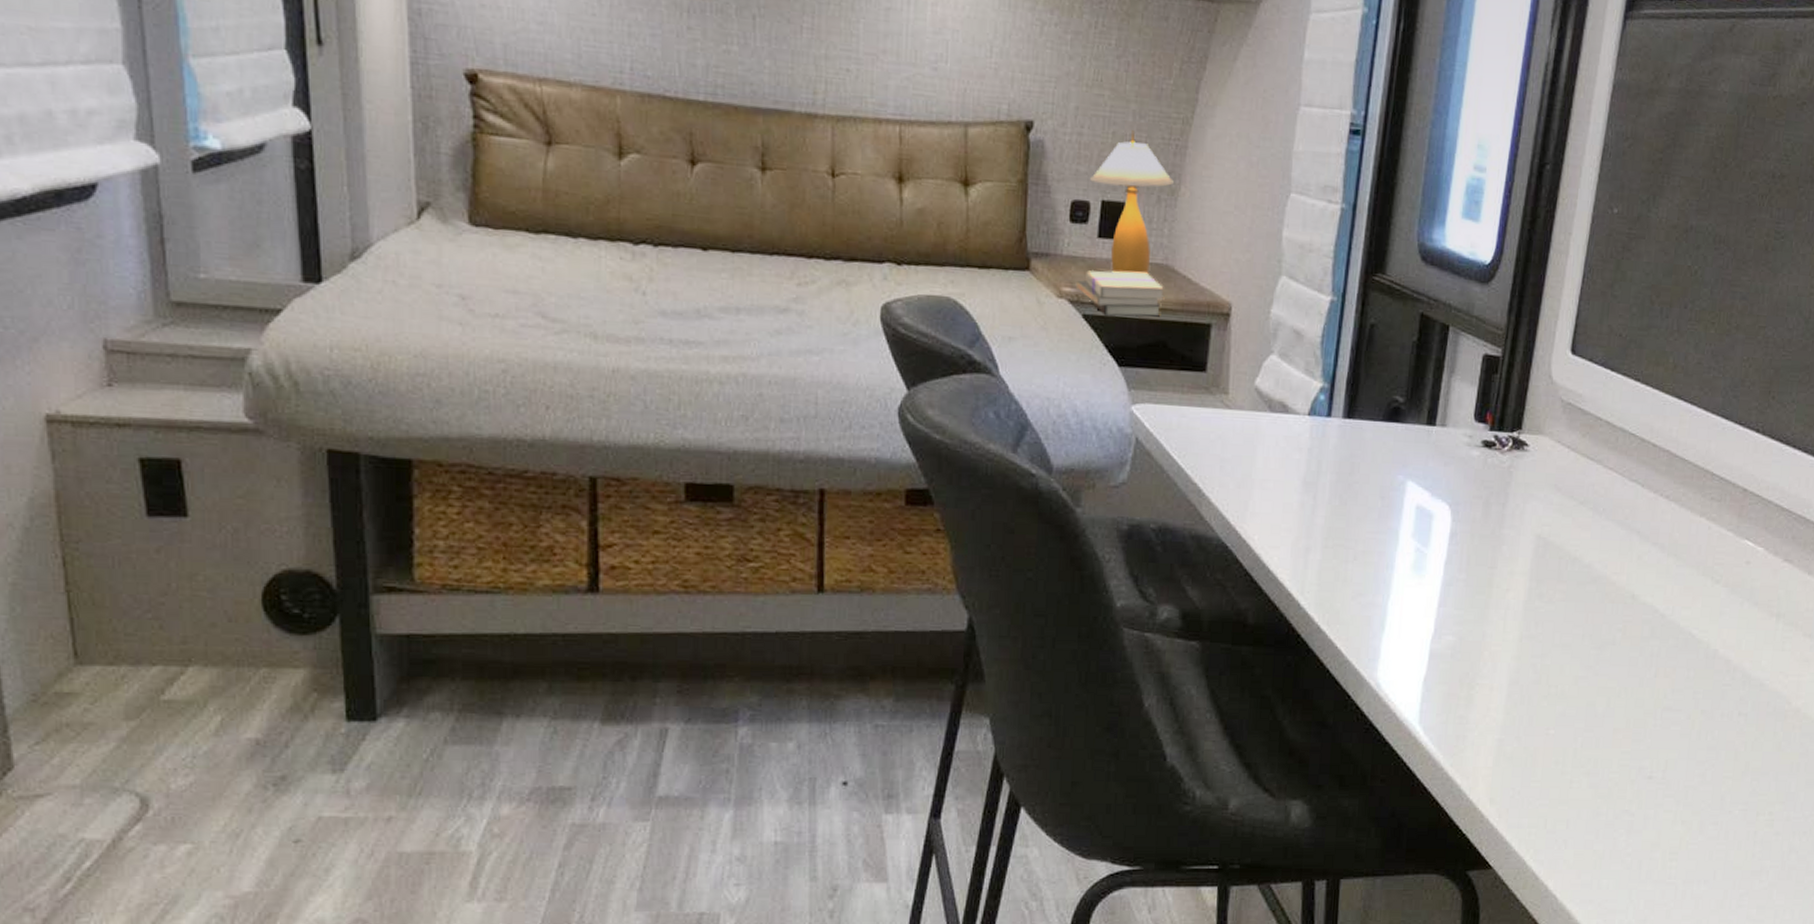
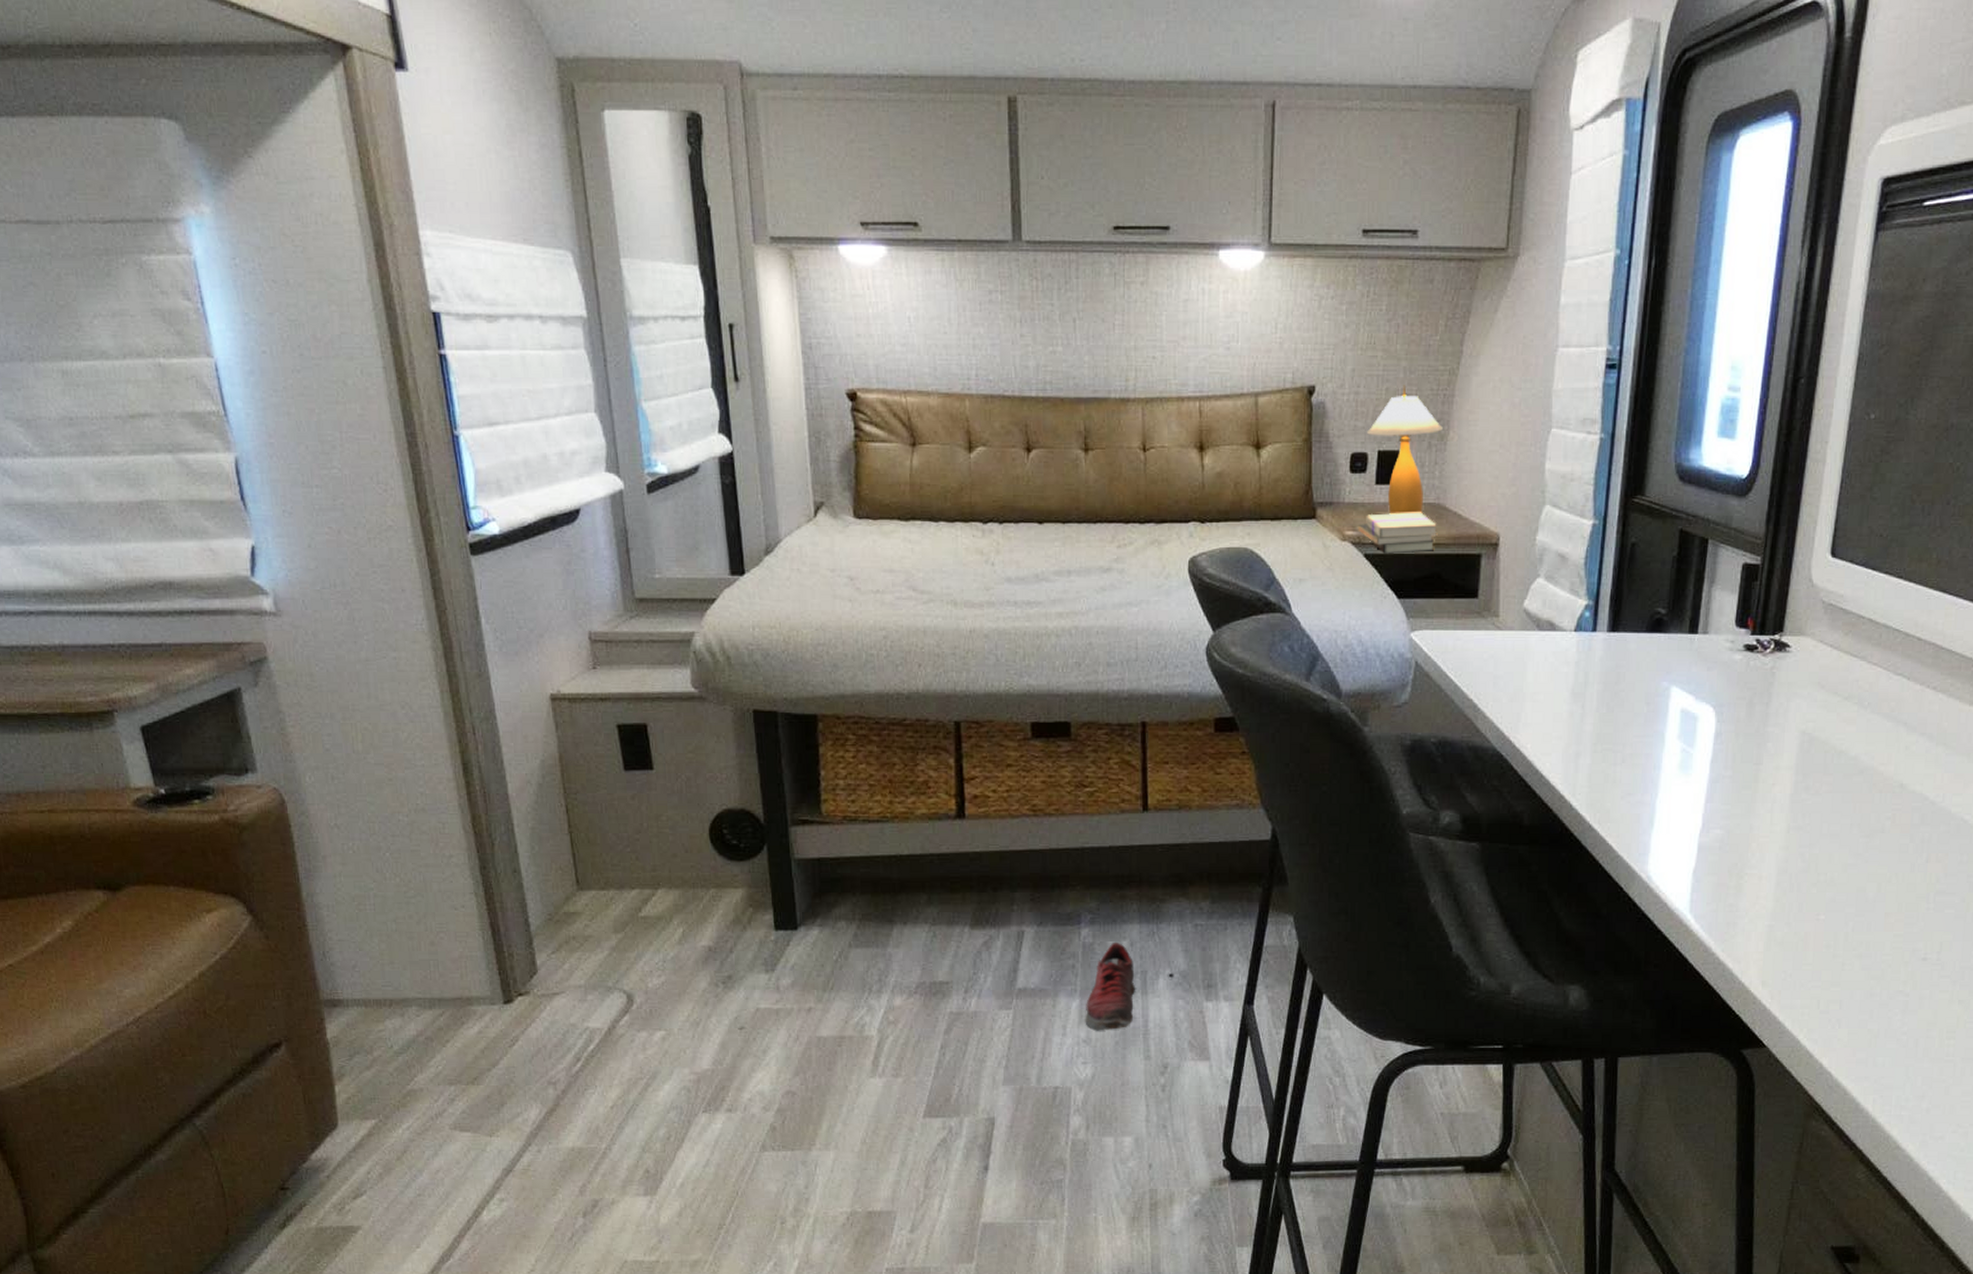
athletic shoe: none [739,744,802,847] -> present [1085,943,1135,1031]

